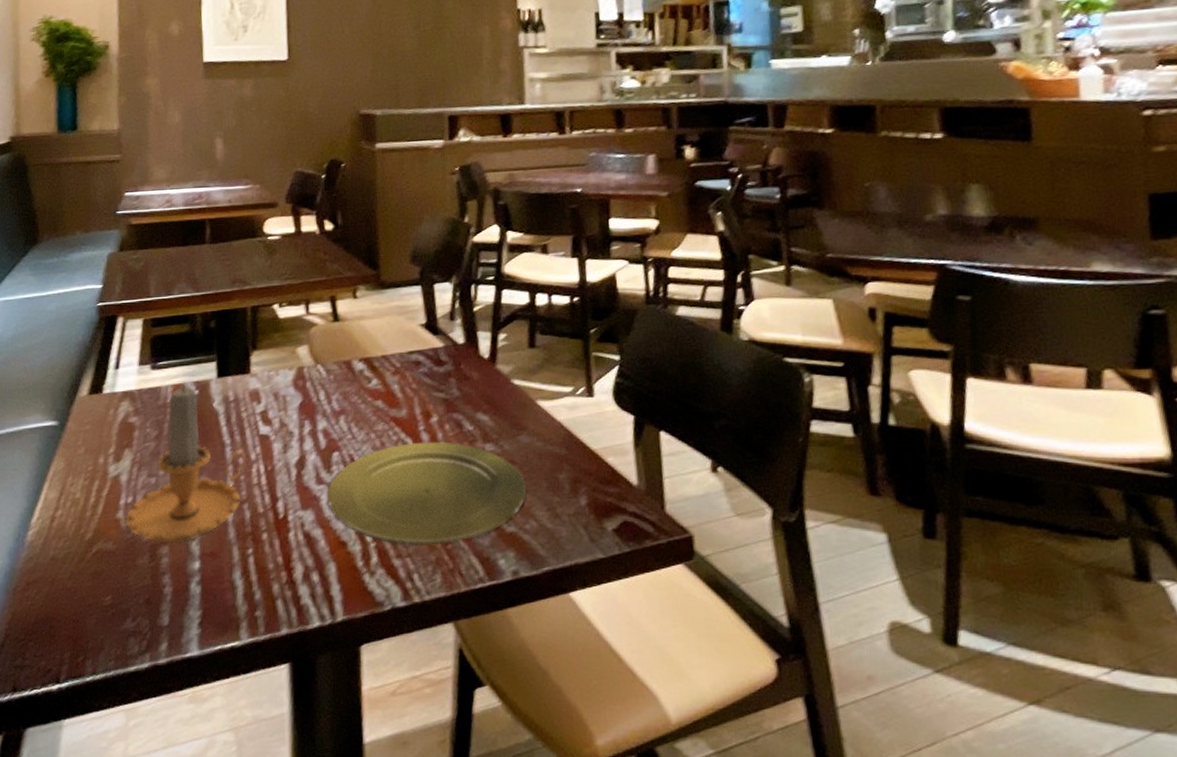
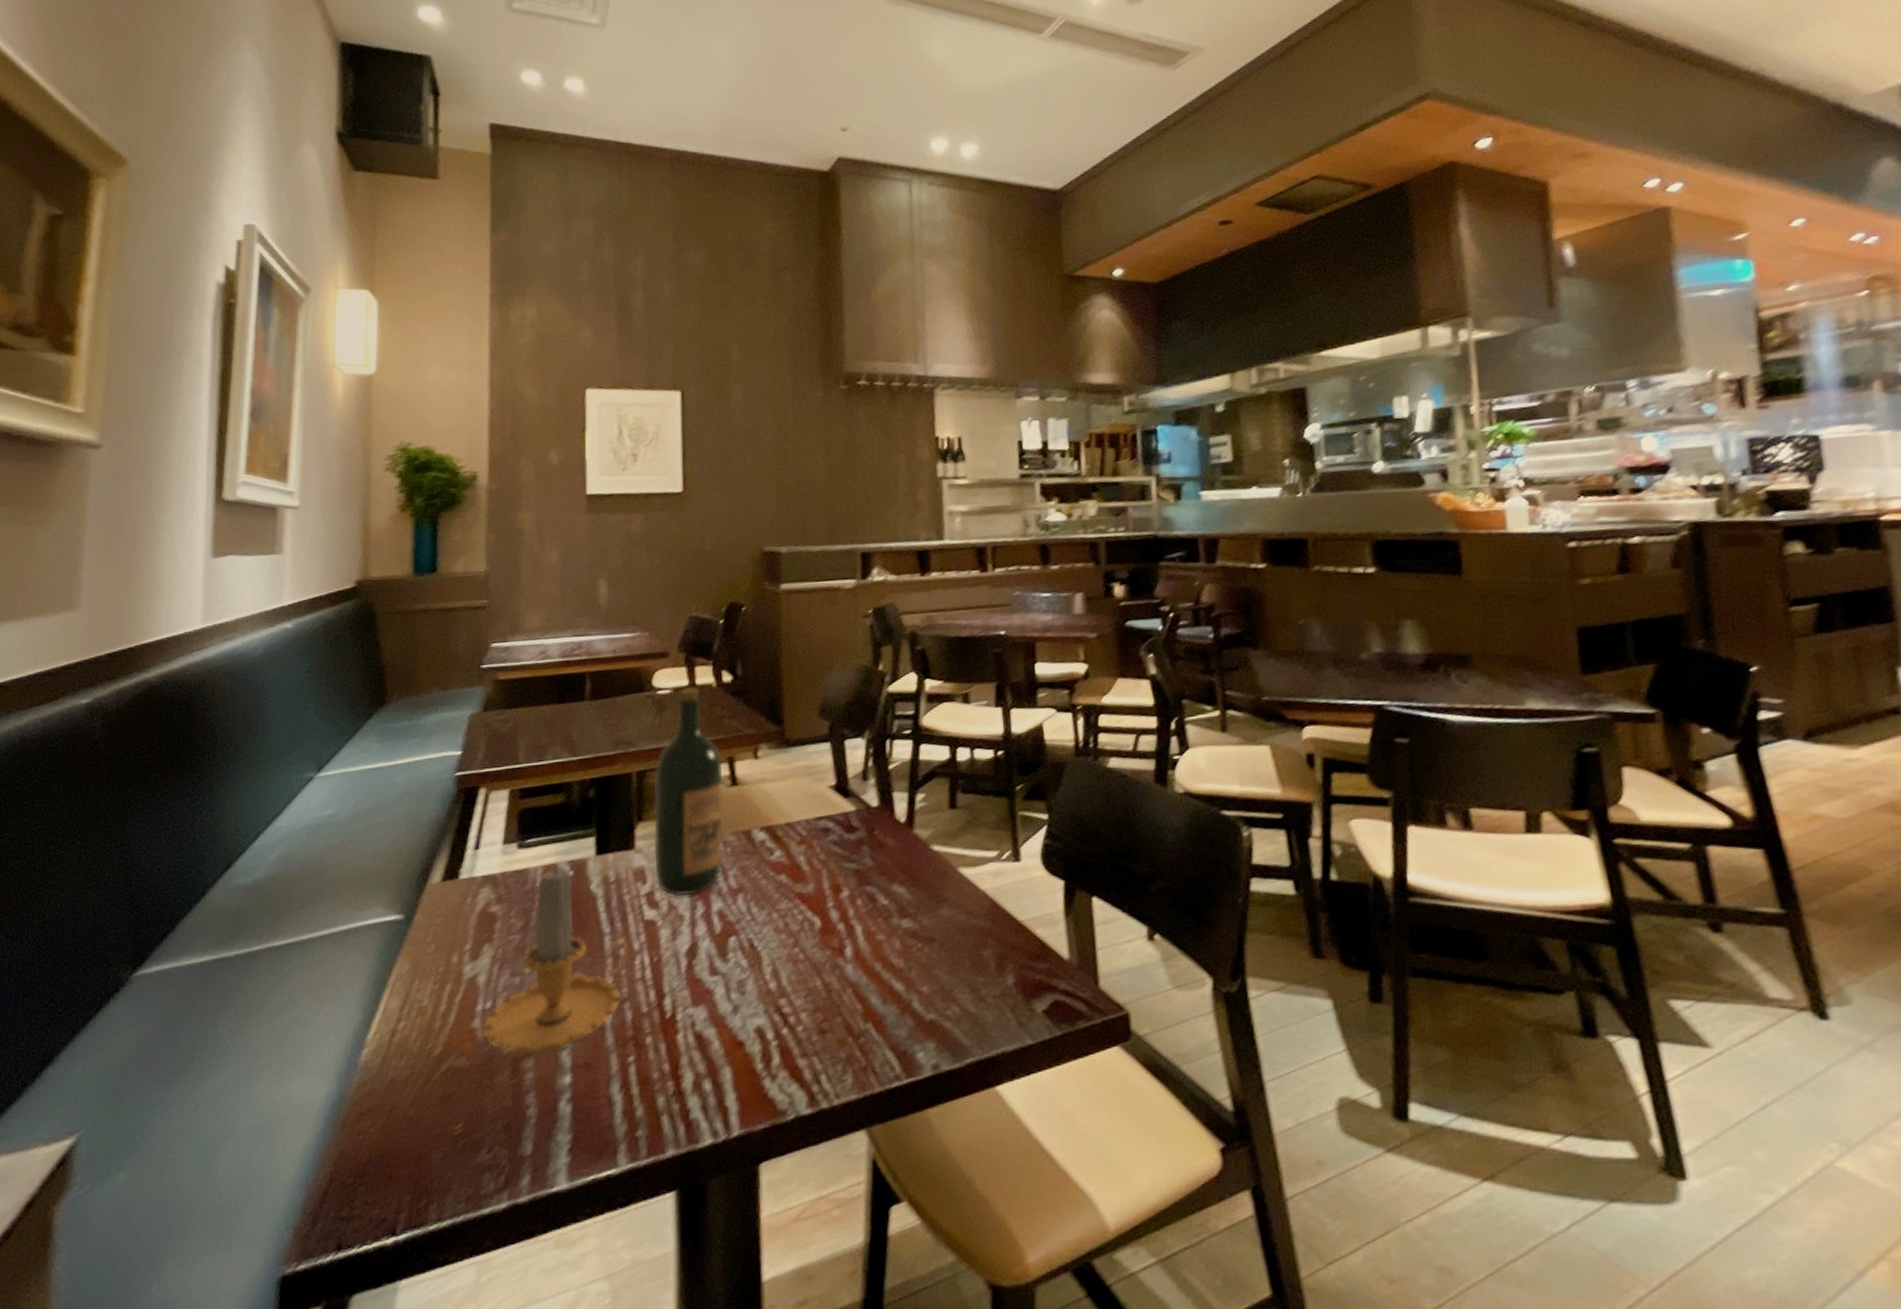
wine bottle: none [266,234,327,416] -> present [653,687,724,897]
plate: present [327,441,527,545] -> none [722,919,949,1042]

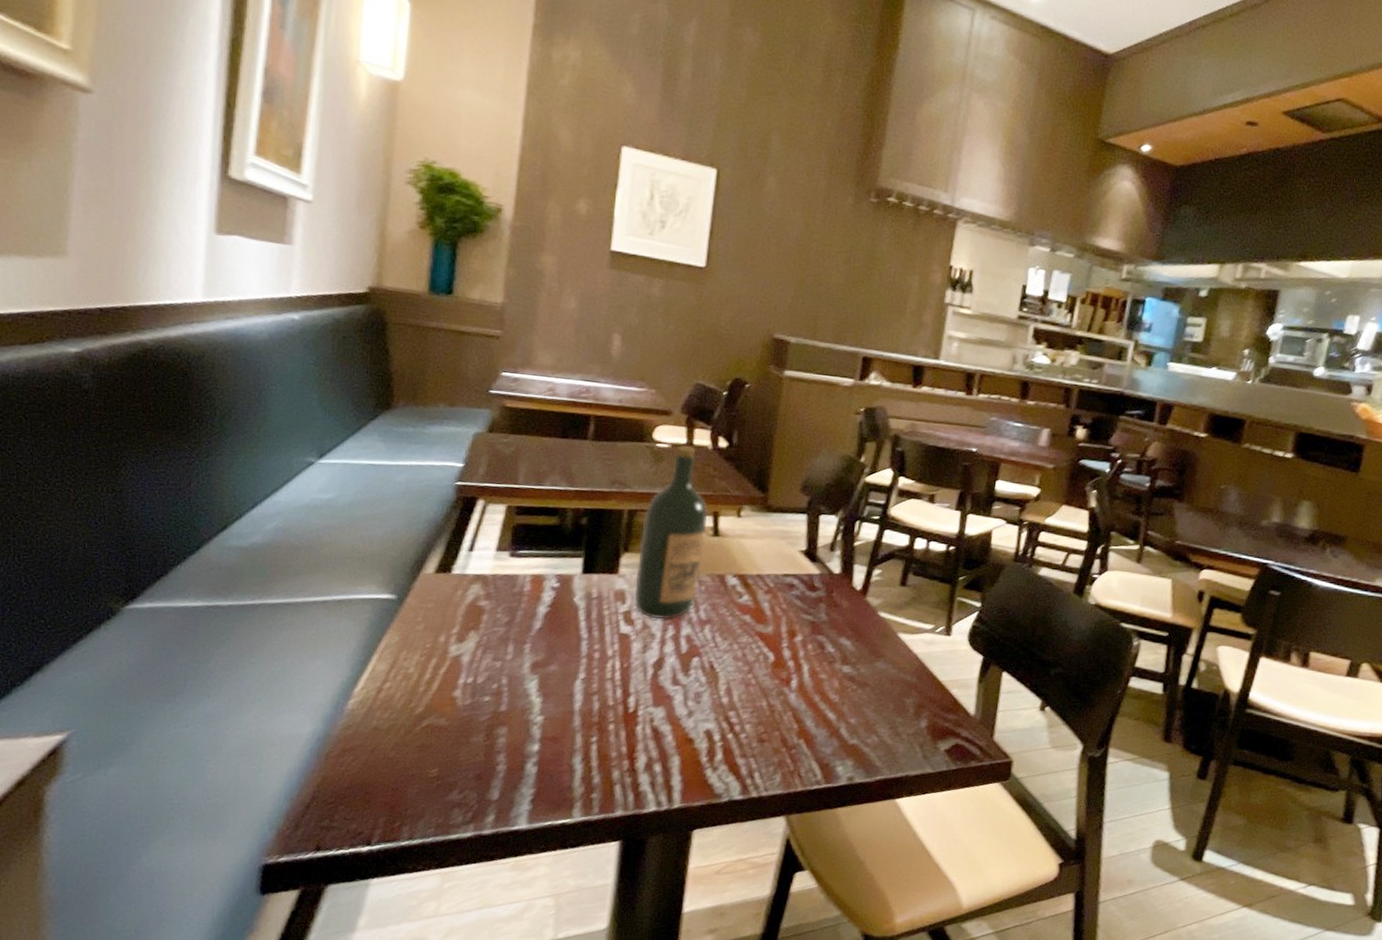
candle: present [483,863,628,1055] -> none [463,574,602,725]

